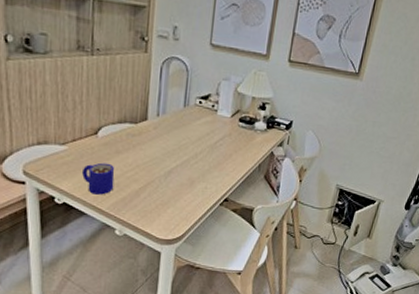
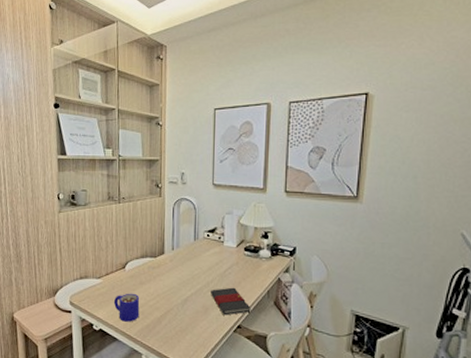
book: none [198,159,240,189] -> present [211,287,251,316]

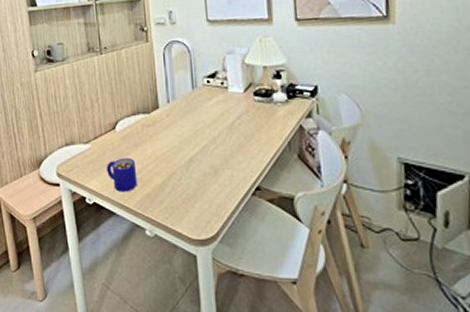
book: present [211,287,251,316] -> none [219,141,270,176]

